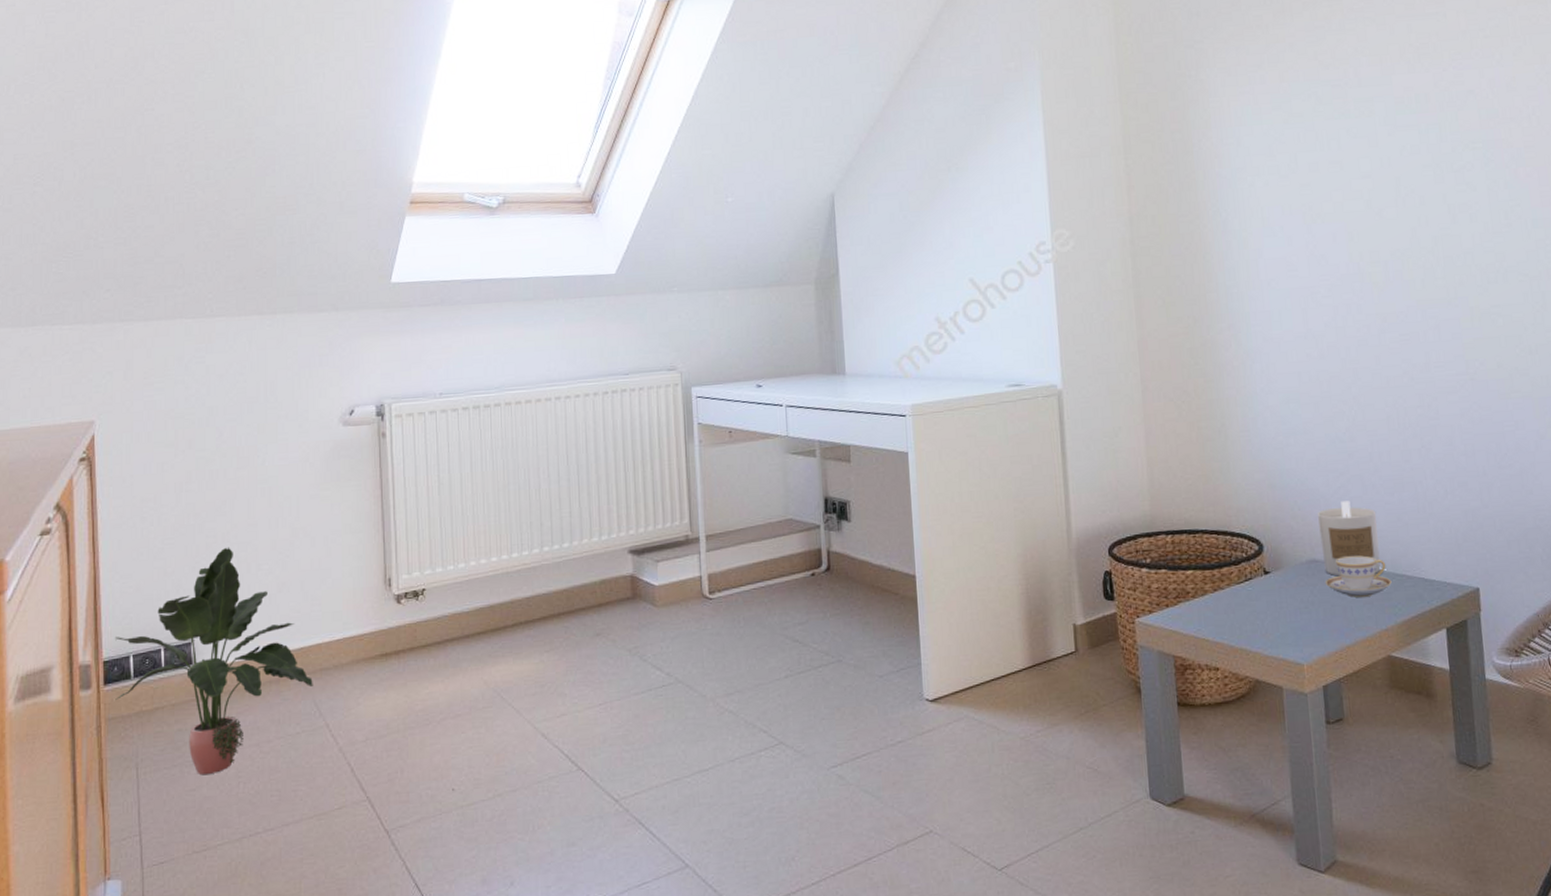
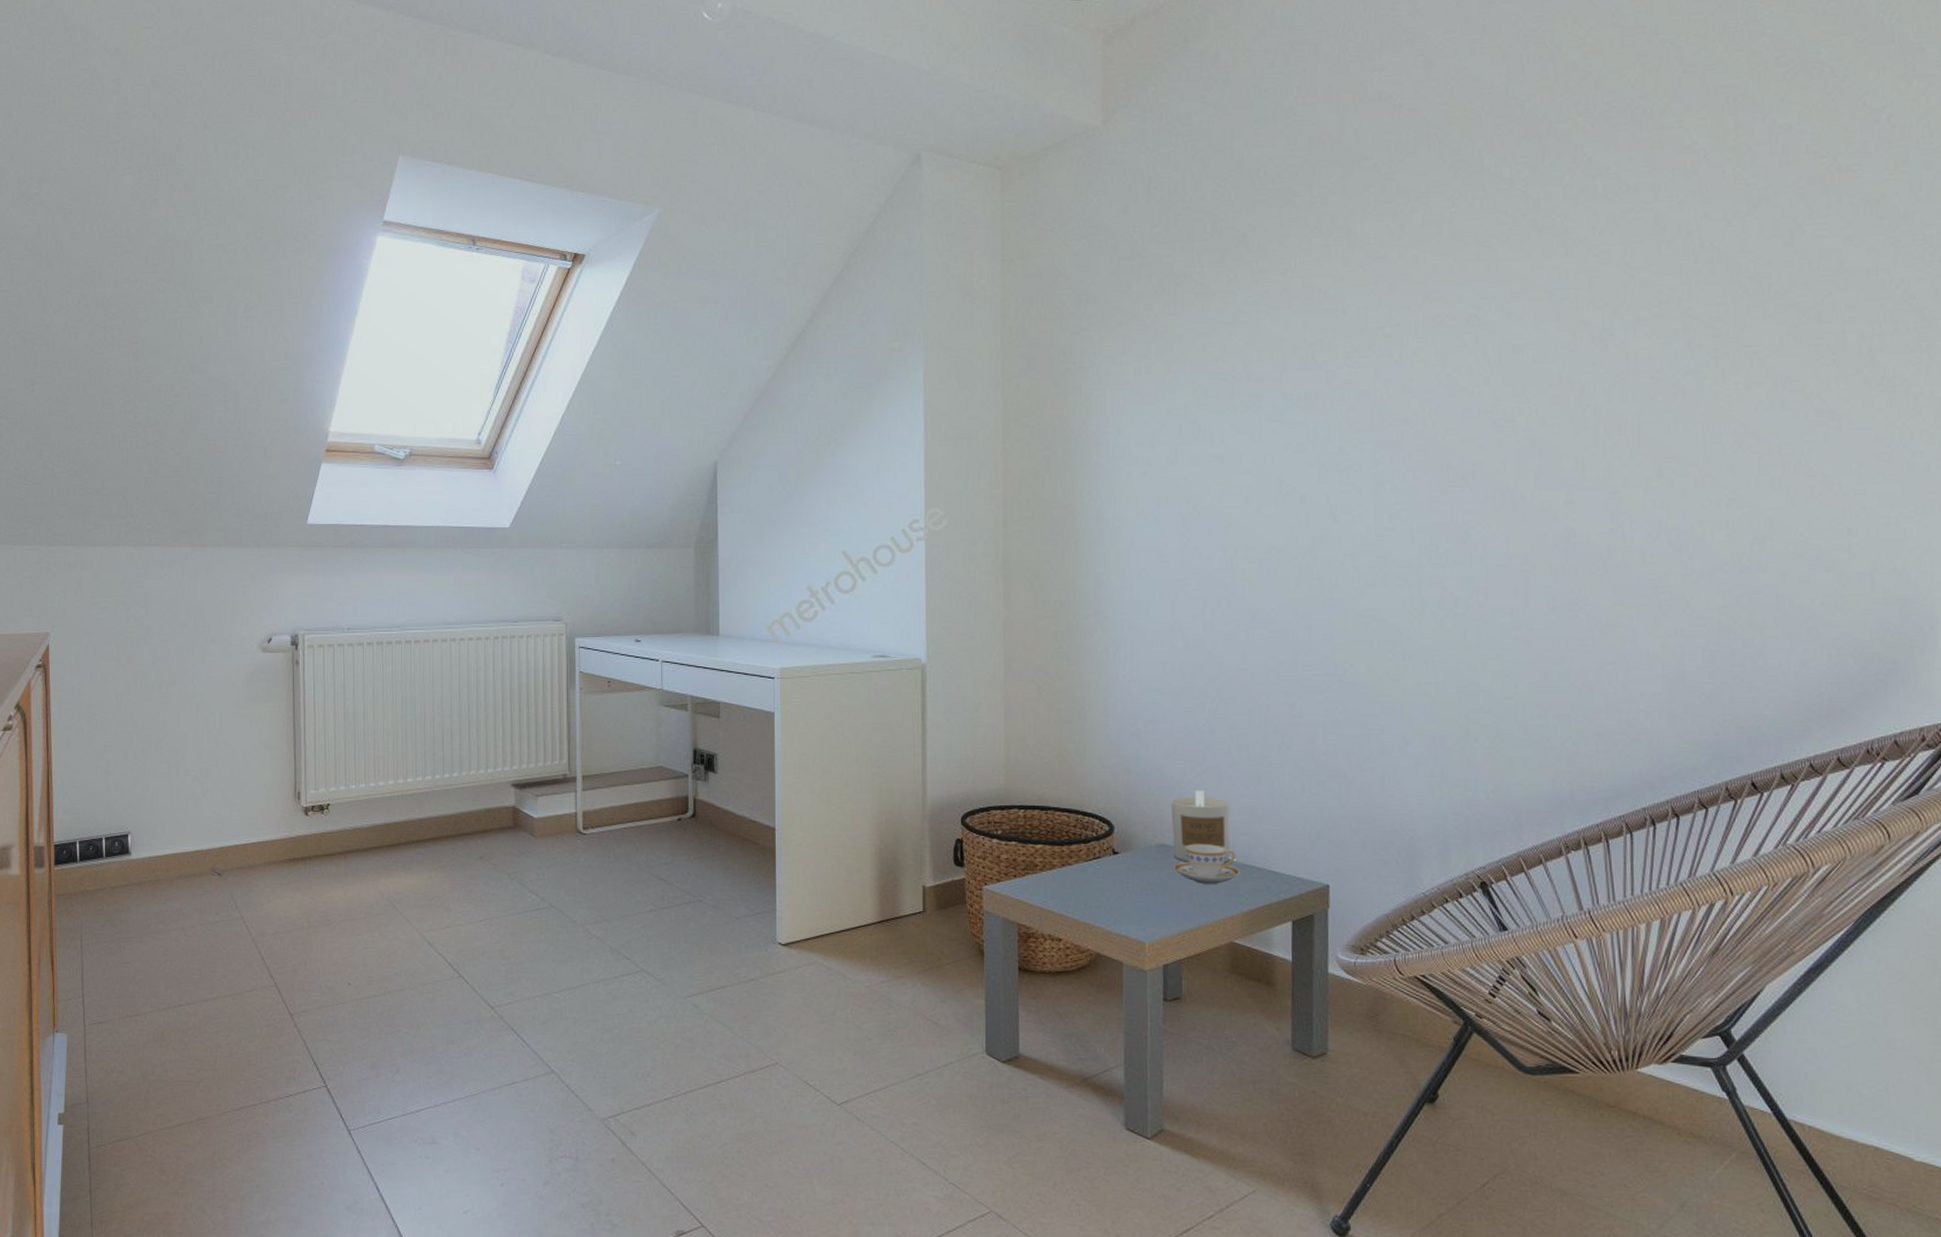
potted plant: present [115,547,313,775] -> none [64,753,231,951]

